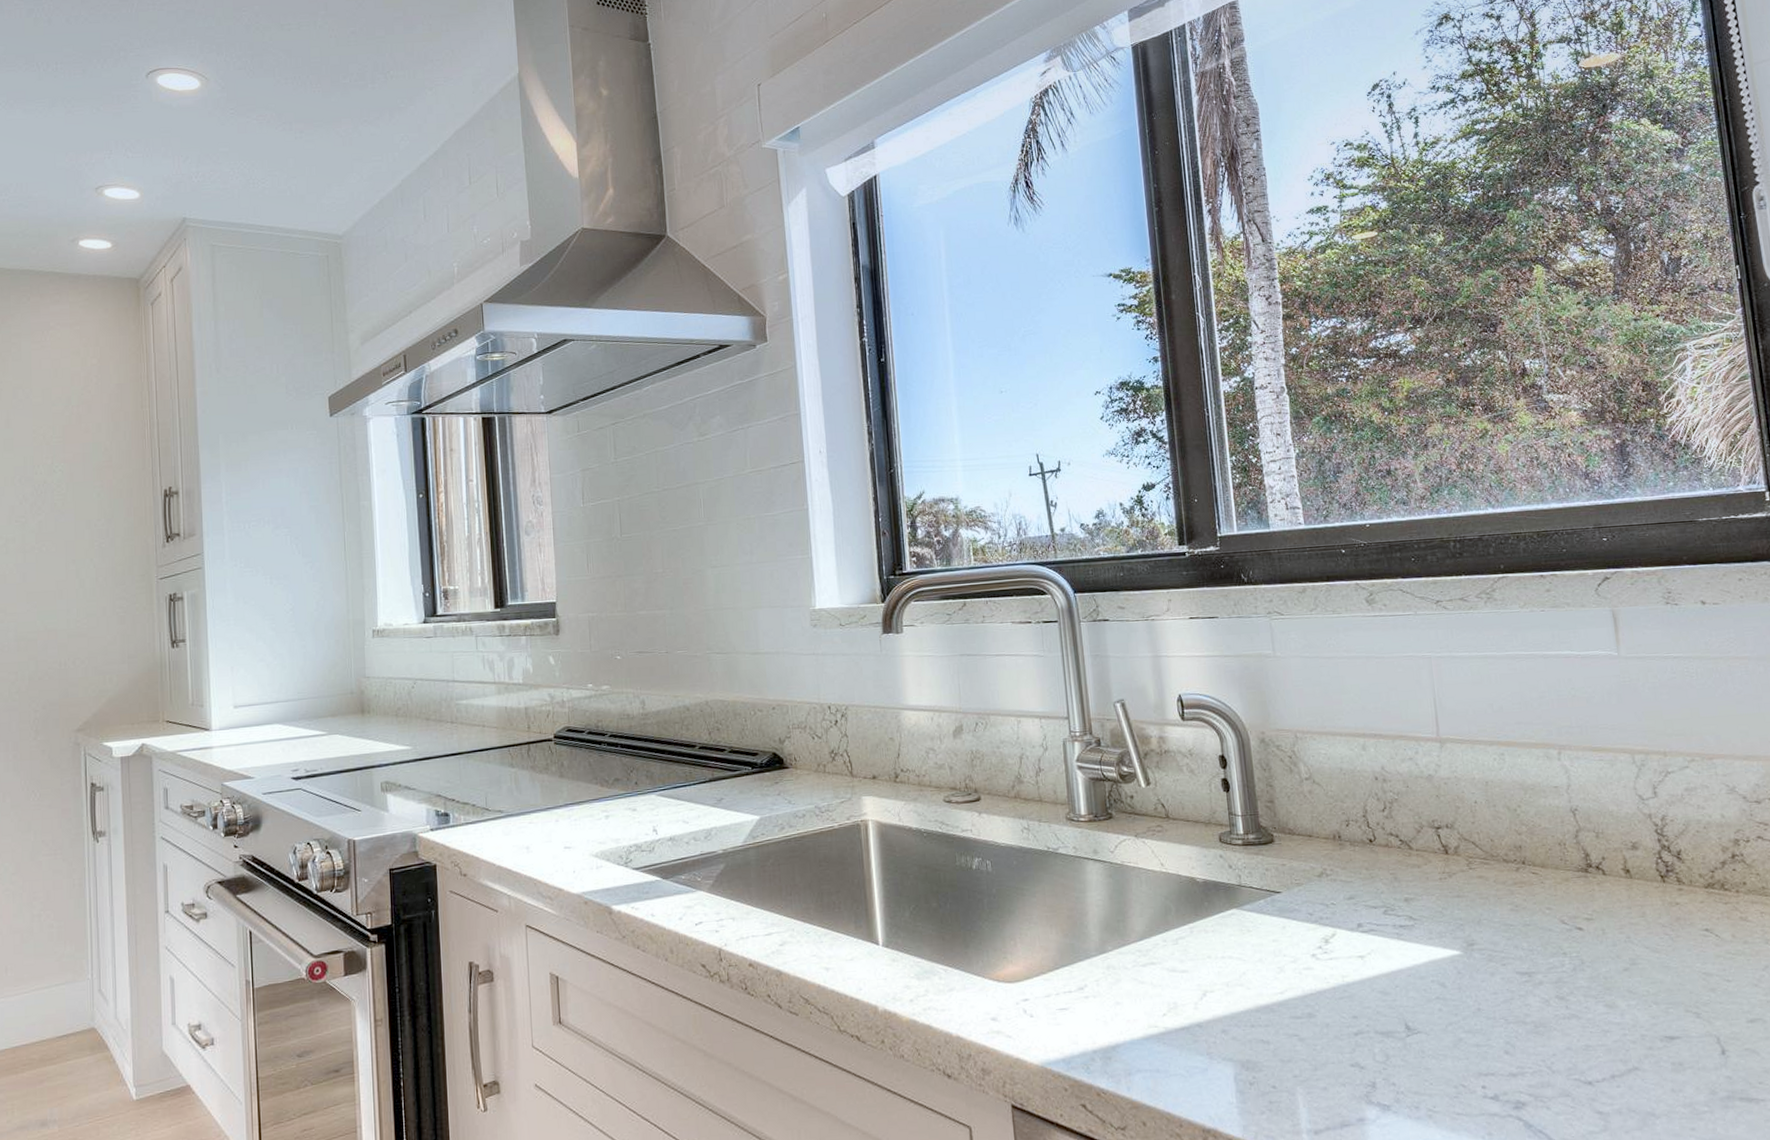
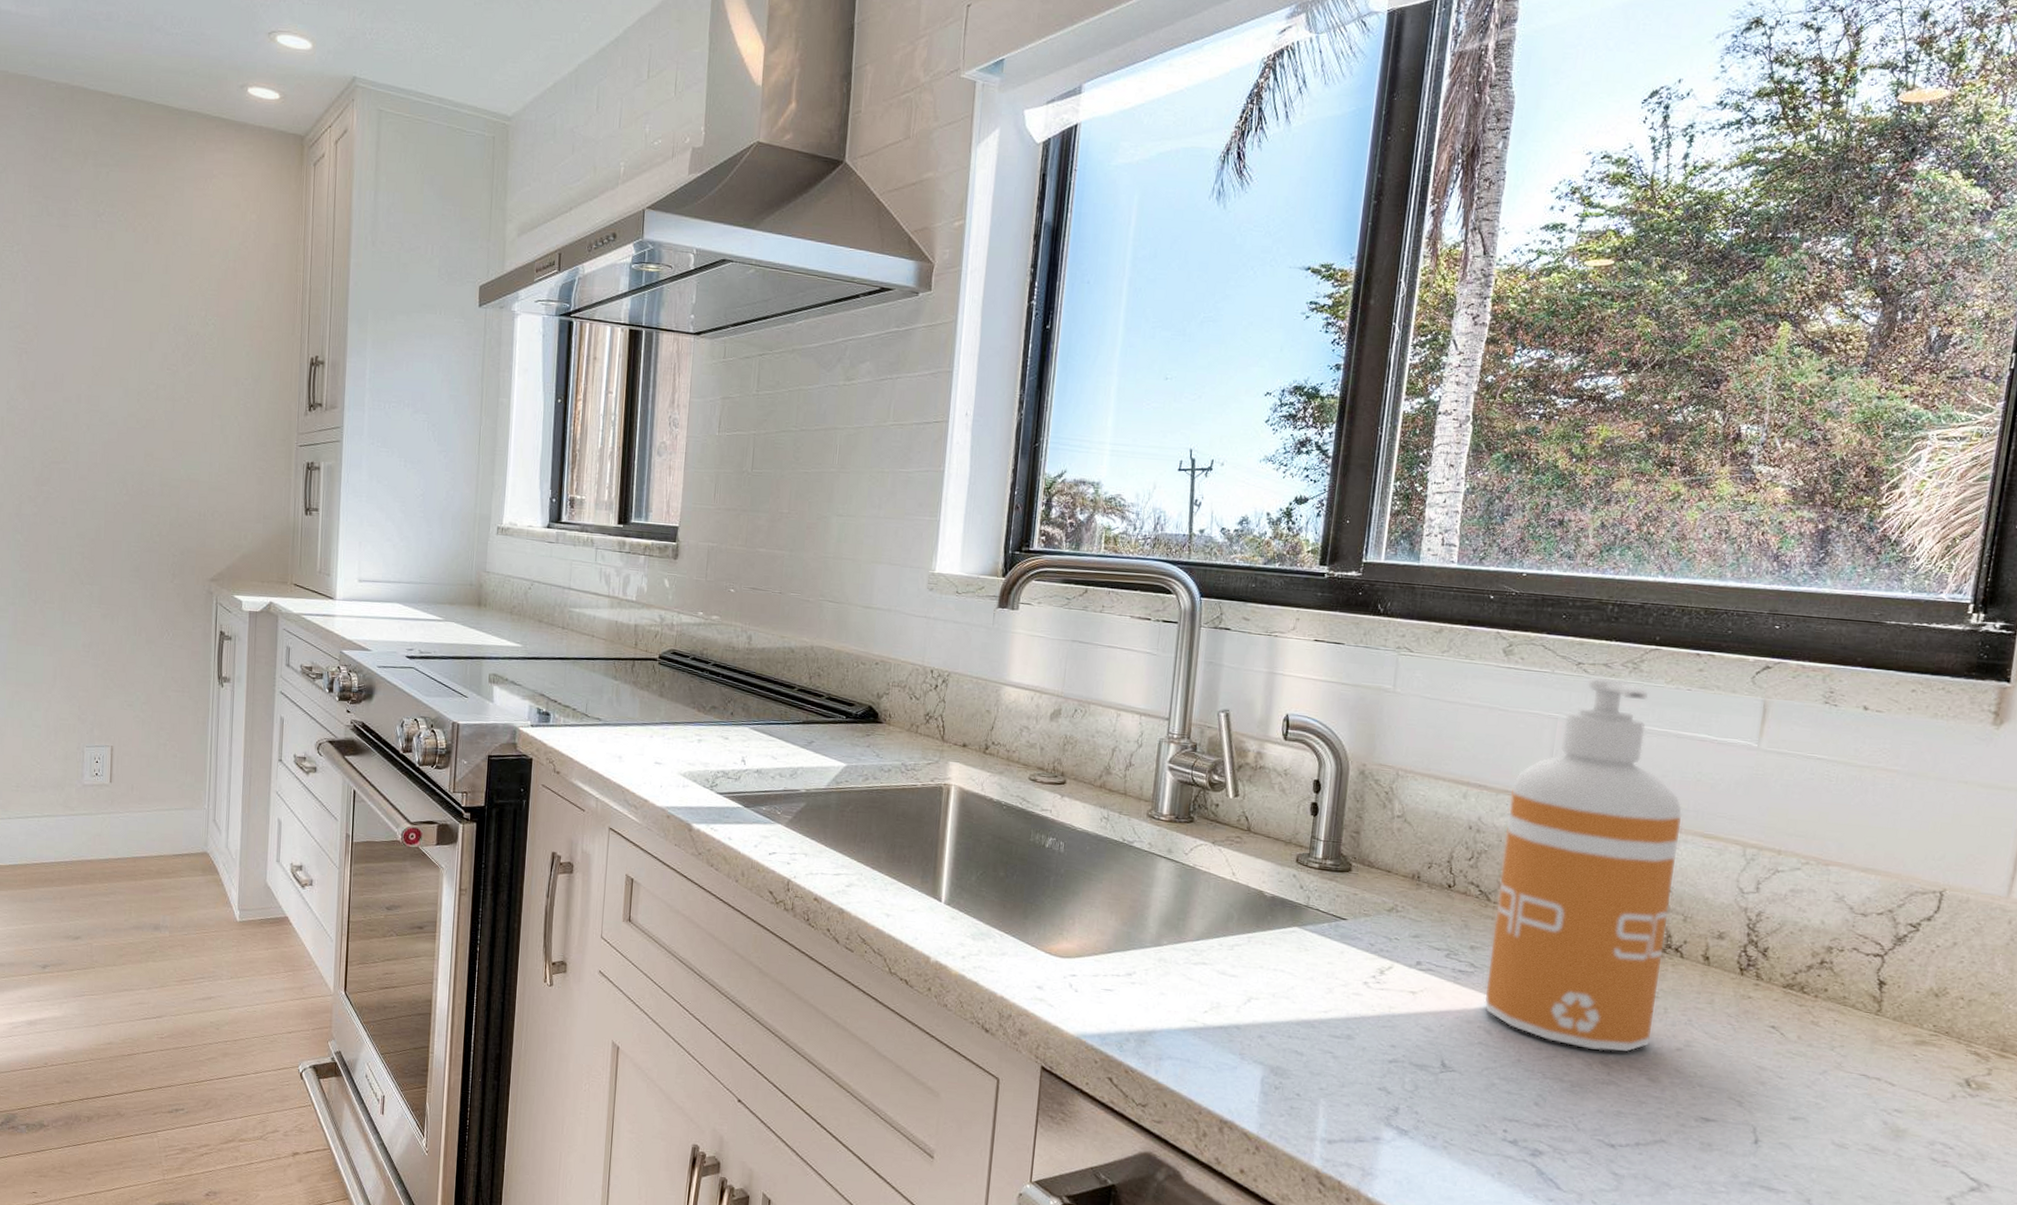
soap dispenser: none [1405,610,1597,986] -> present [1484,677,1683,1053]

